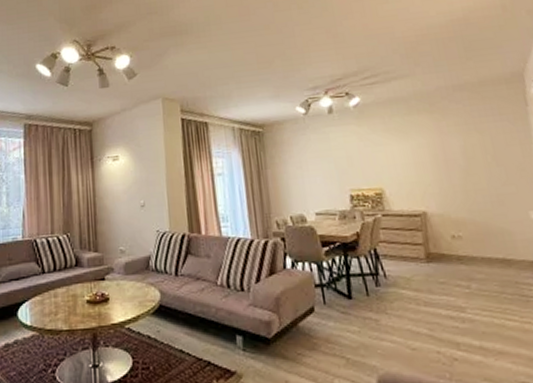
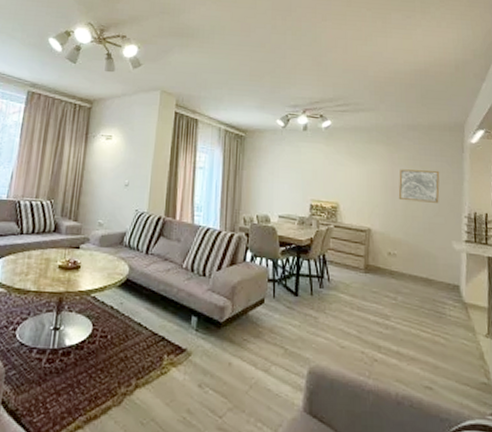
wall art: none [451,132,506,174] -> present [398,169,440,203]

